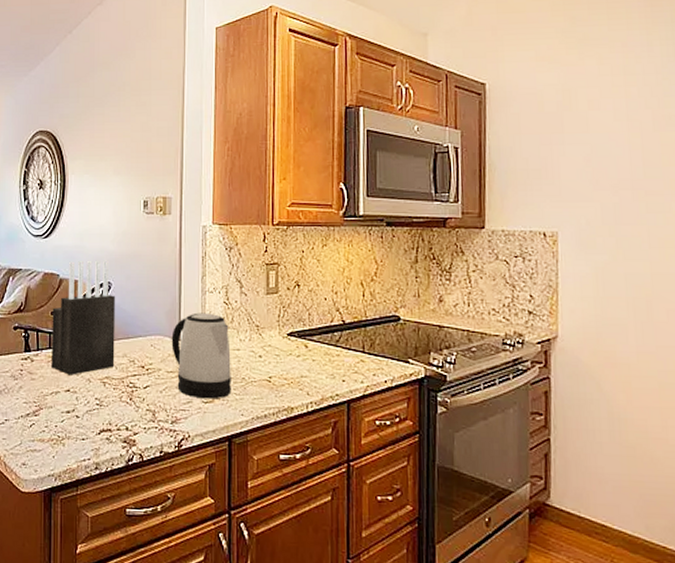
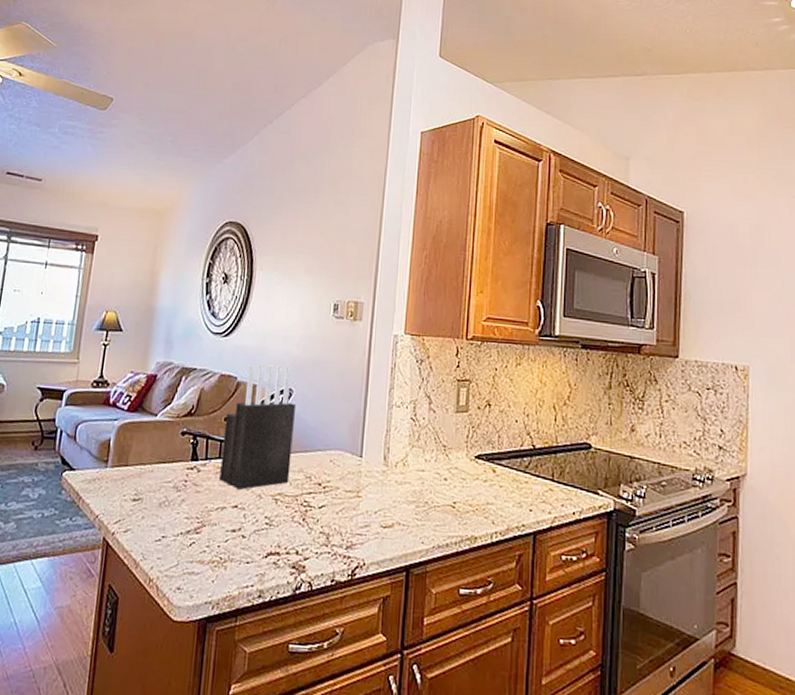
kettle: present [171,312,231,399] -> none [352,427,415,524]

